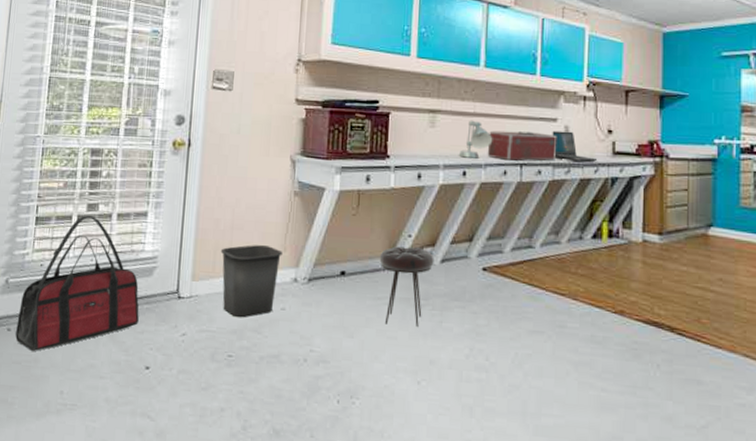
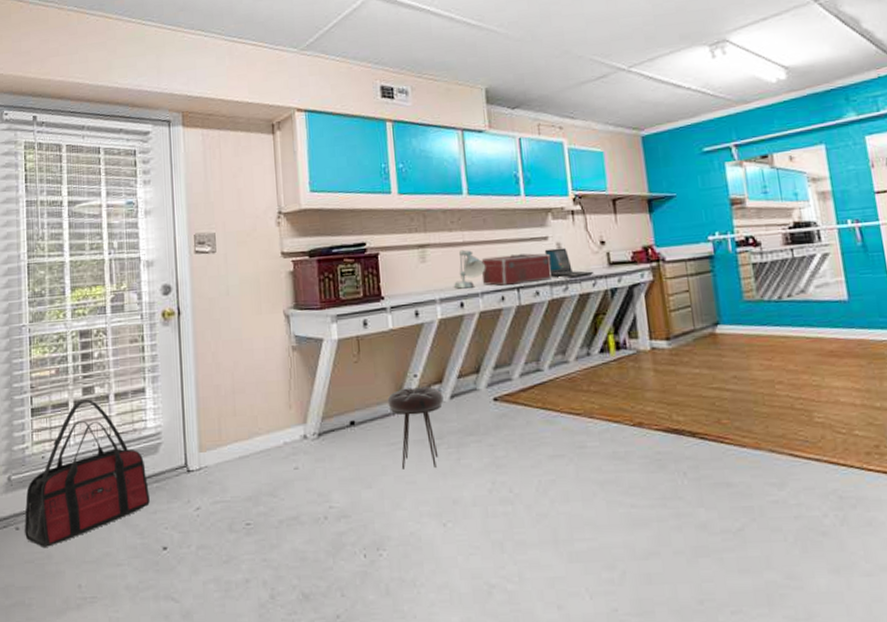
waste bin: present [220,244,283,318] -> none [224,405,288,484]

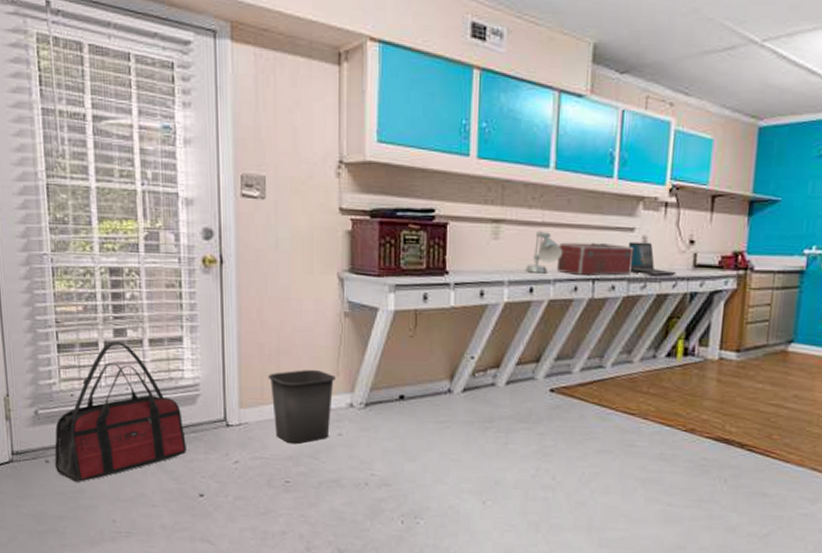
waste bin: none [224,405,288,484] -> present [268,369,336,444]
stool: present [387,386,444,470] -> none [440,369,499,449]

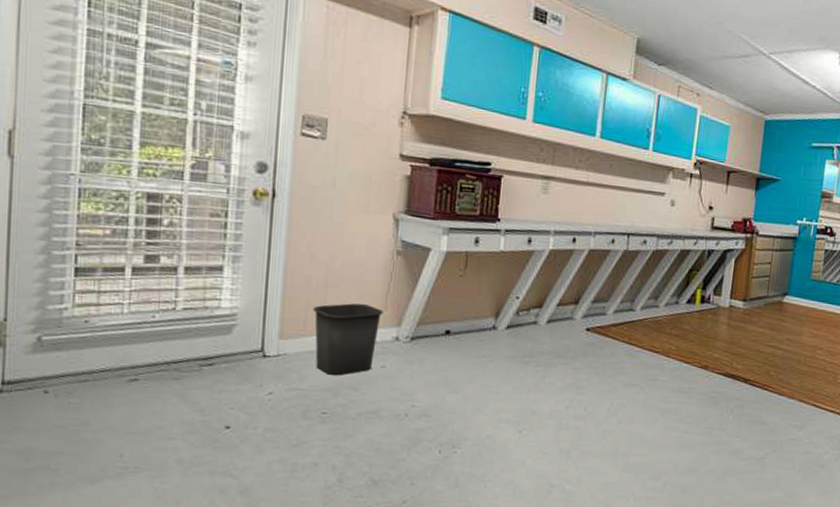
duffel bag: present [54,341,186,482] -> none [56,267,216,414]
desk lamp: present [524,230,563,274] -> none [569,189,604,226]
toolbox: present [556,242,634,276] -> none [597,200,664,232]
laptop computer: present [628,241,677,277] -> none [659,204,698,235]

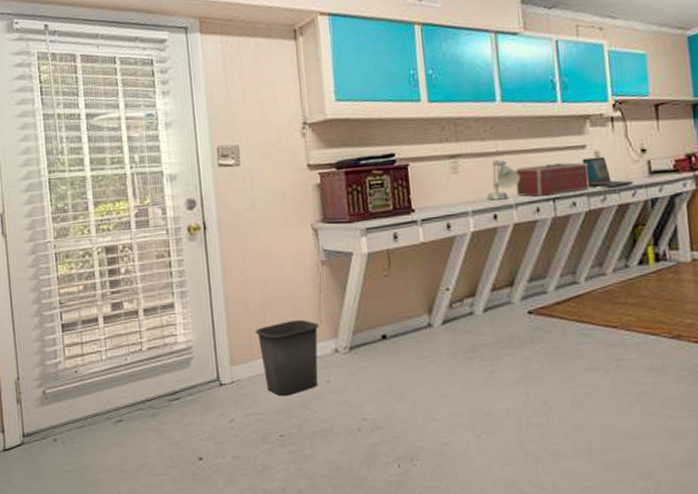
desk lamp: none [569,189,604,226] -> present [486,159,521,201]
toolbox: none [597,200,664,232] -> present [515,162,589,197]
laptop computer: none [659,204,698,235] -> present [582,156,634,189]

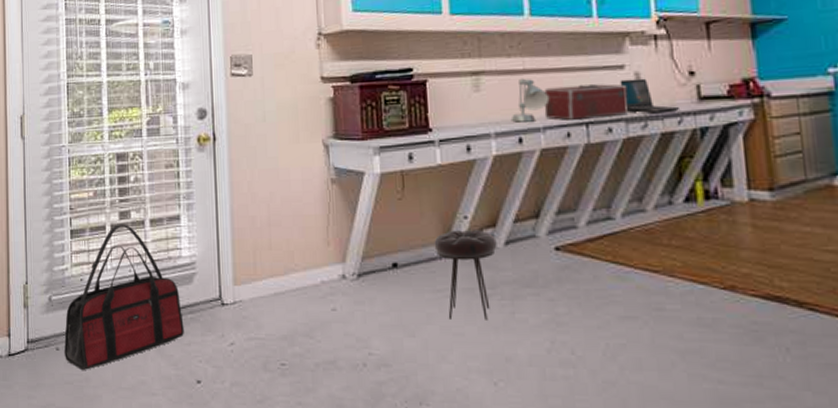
duffel bag: none [61,314,184,458] -> present [64,224,184,370]
waste bin: present [255,319,319,397] -> none [260,240,326,322]
stool: none [419,300,477,382] -> present [434,230,497,320]

